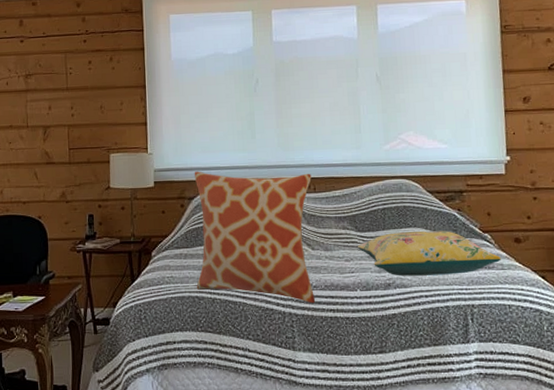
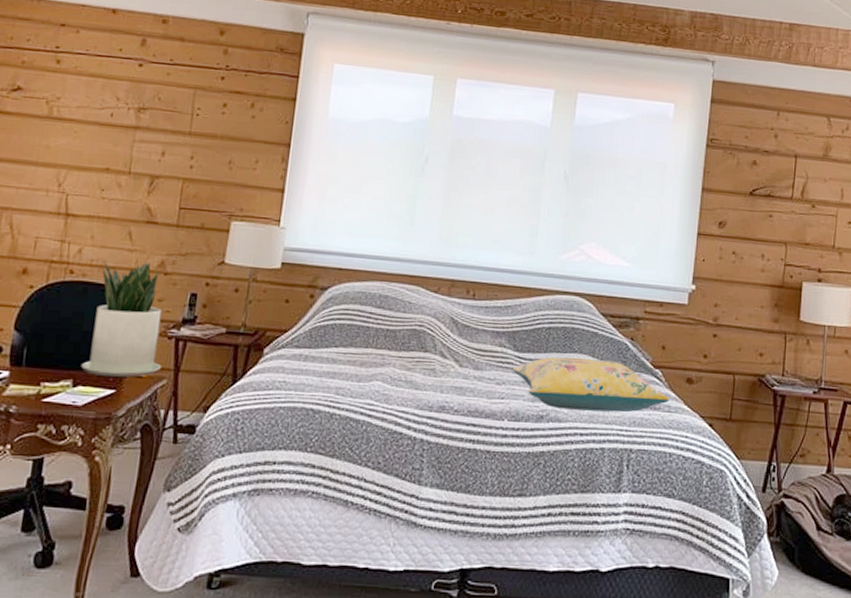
planter: none [16,194,77,287] -> present [81,260,162,378]
pillow: present [194,171,316,304] -> none [313,256,473,431]

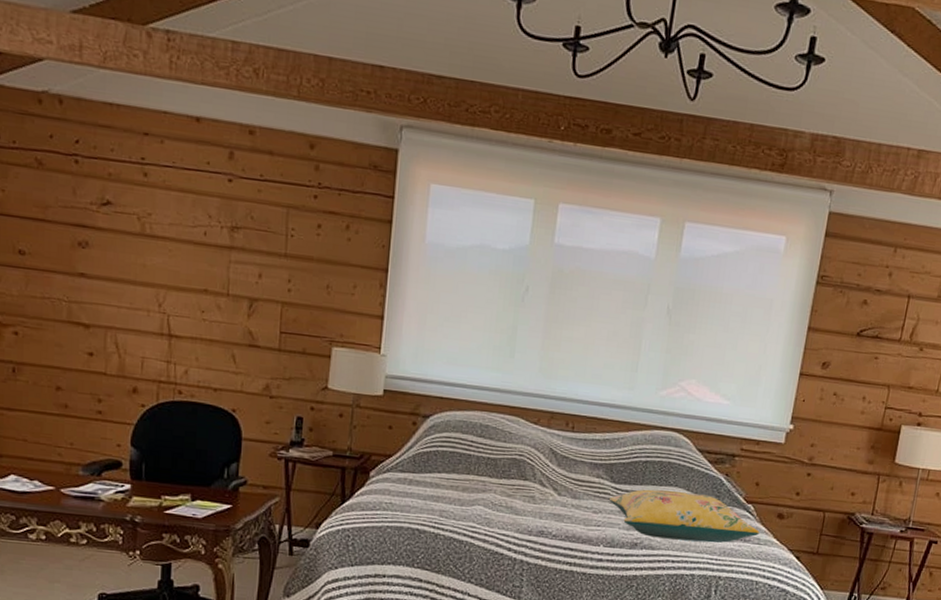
planter: present [81,260,162,378] -> none [197,382,274,495]

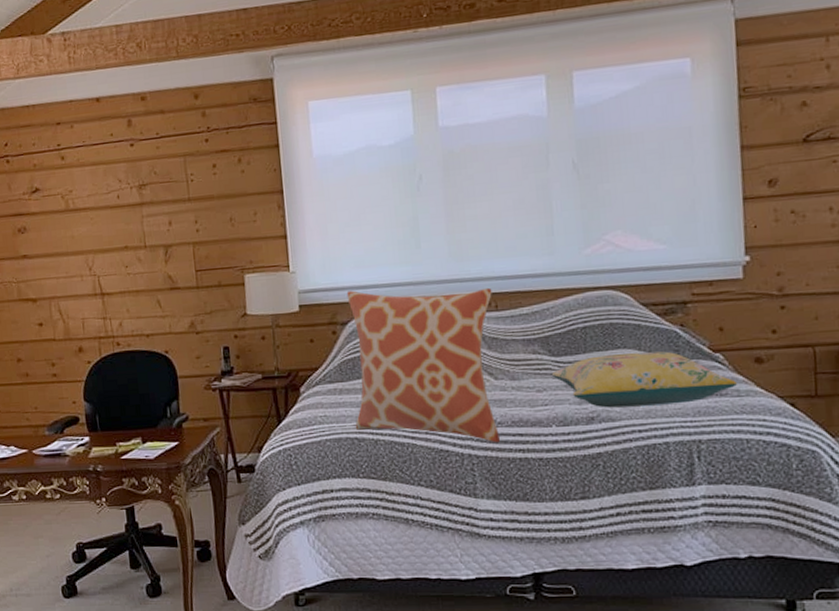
pillow: none [418,385,572,554] -> present [346,287,501,443]

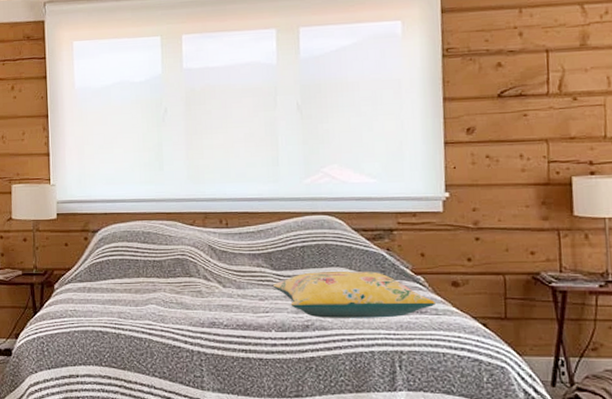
pillow: present [346,287,501,443] -> none [98,203,227,343]

